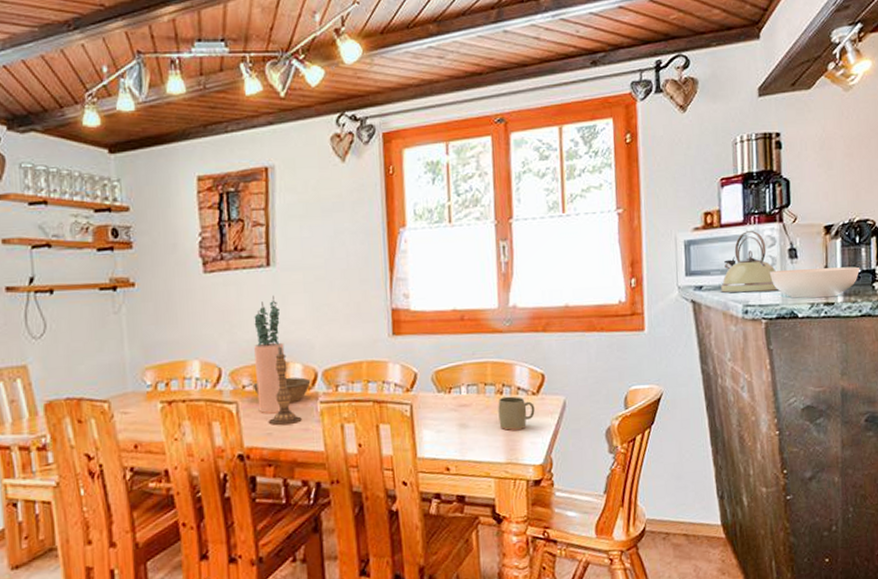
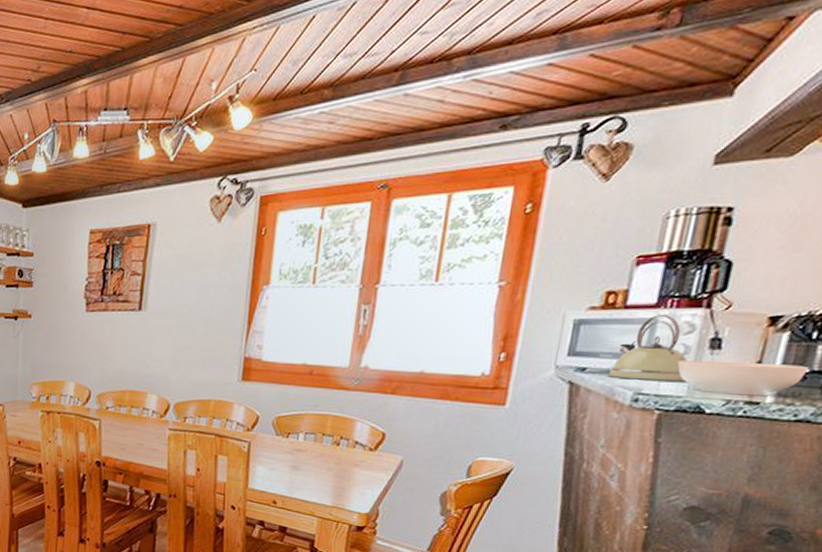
bowl: present [252,377,311,404] -> none [114,406,163,427]
vase: present [254,295,287,415] -> none [117,335,145,433]
candlestick: present [269,345,302,426] -> none [124,377,152,444]
mug: present [498,396,535,431] -> none [331,448,370,480]

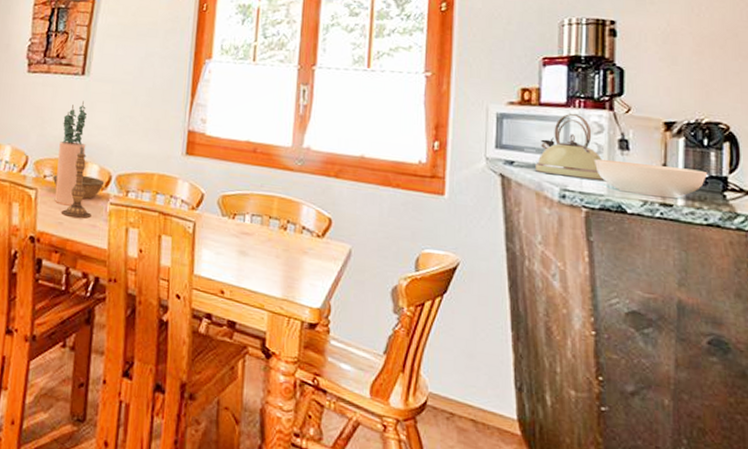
bowl: none [114,406,163,427] -> present [52,175,105,200]
vase: none [117,335,145,433] -> present [54,101,87,206]
candlestick: none [124,377,152,444] -> present [62,145,91,219]

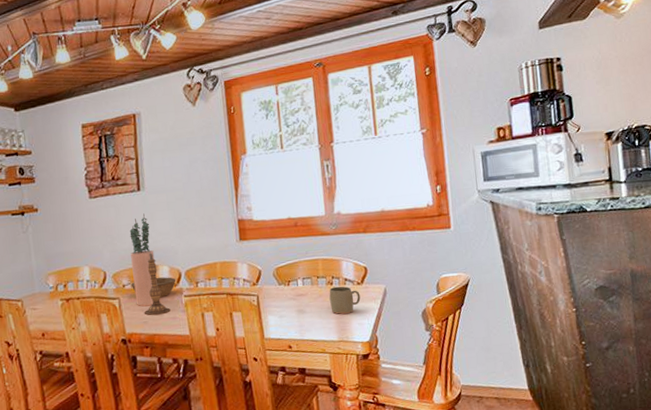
mug: none [279,233,318,269] -> present [329,286,361,314]
kettle: present [534,114,604,180] -> none [515,140,567,194]
bowl: present [594,159,708,199] -> none [558,165,641,196]

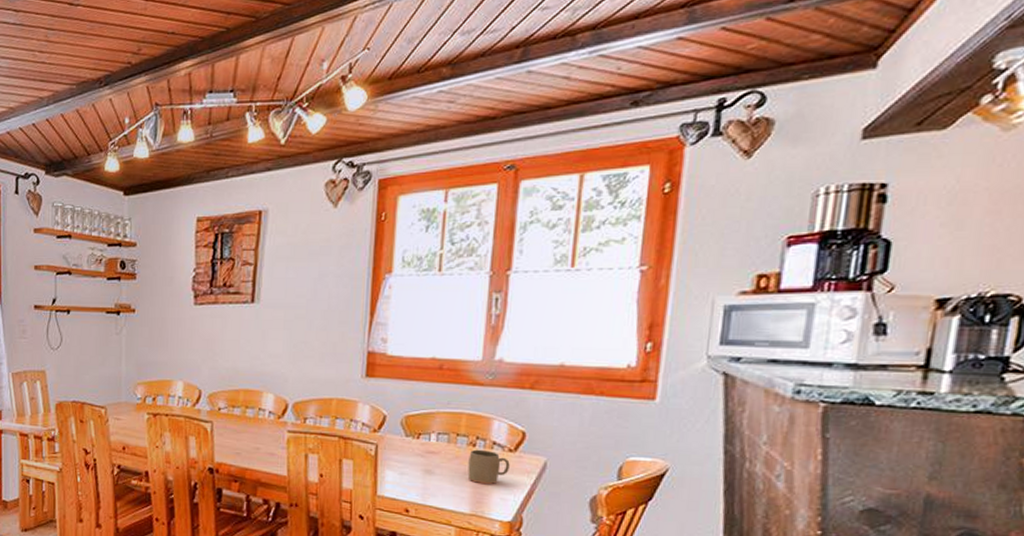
vase: present [129,213,158,307] -> none [230,329,260,436]
bowl: present [130,277,176,298] -> none [227,406,281,429]
candlestick: present [145,252,171,316] -> none [239,375,269,448]

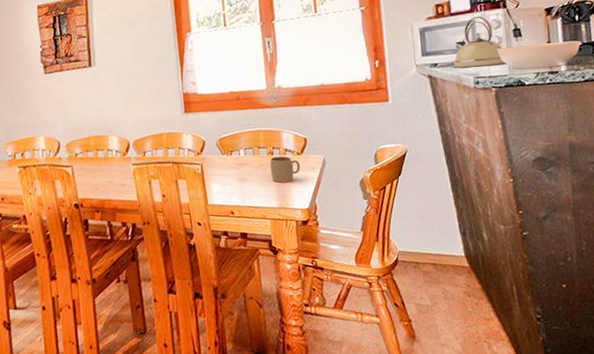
kettle: none [765,299,851,371] -> present [453,16,506,68]
bowl: none [840,347,985,386] -> present [496,40,581,70]

